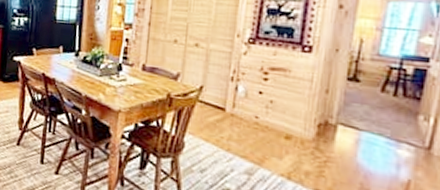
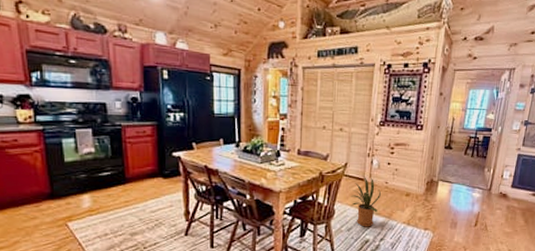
house plant: none [206,106,248,172] -> present [351,177,381,227]

